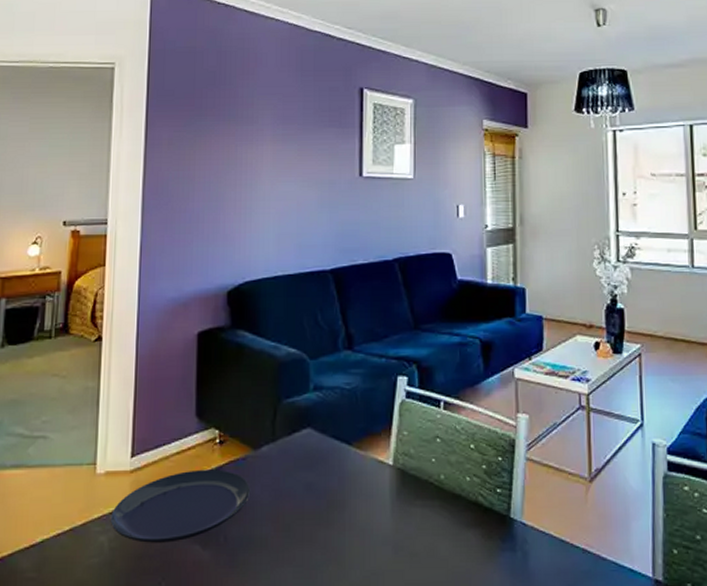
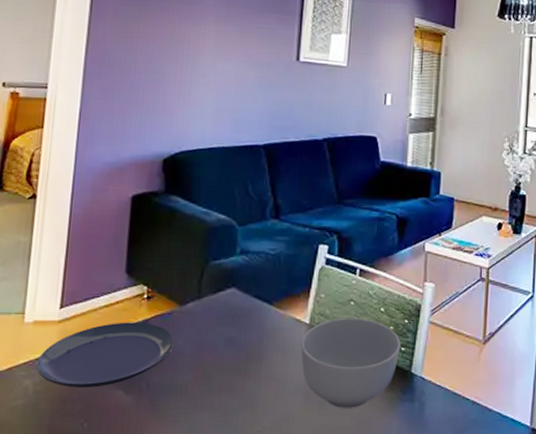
bowl: none [386,457,496,560] -> present [301,318,401,408]

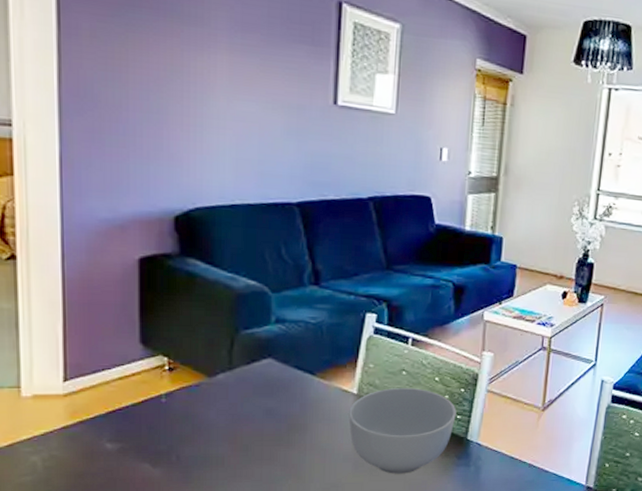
plate: present [37,322,175,388] -> none [43,394,206,462]

